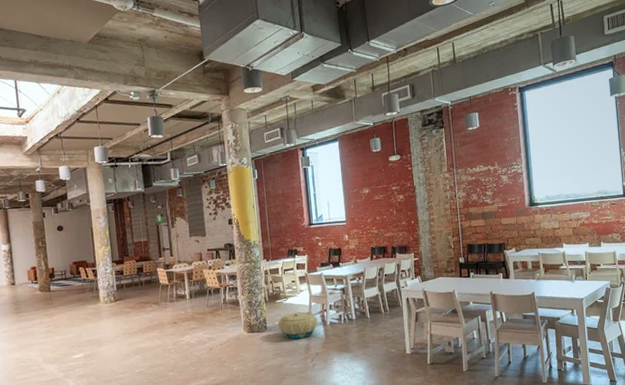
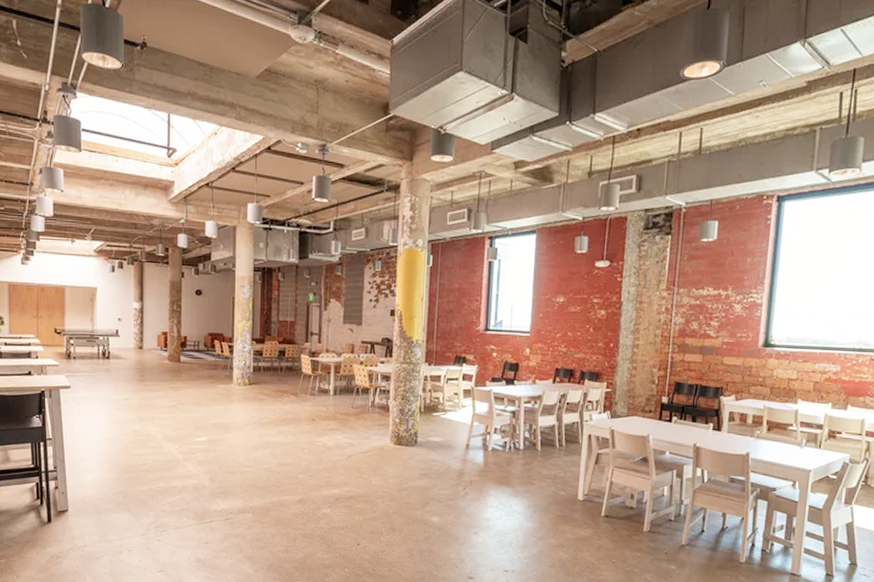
basket: present [278,311,318,339] -> none [430,430,478,462]

